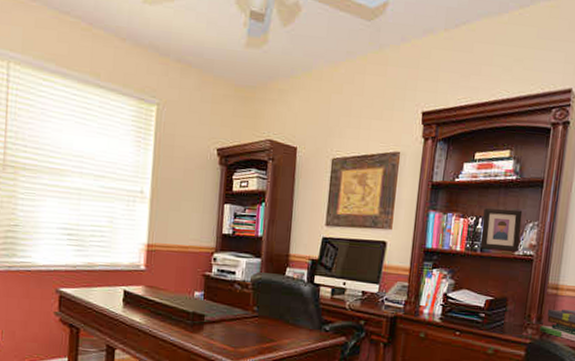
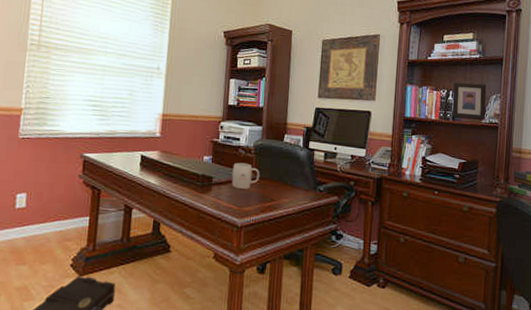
mug: none [226,298,258,329] -> present [231,162,260,189]

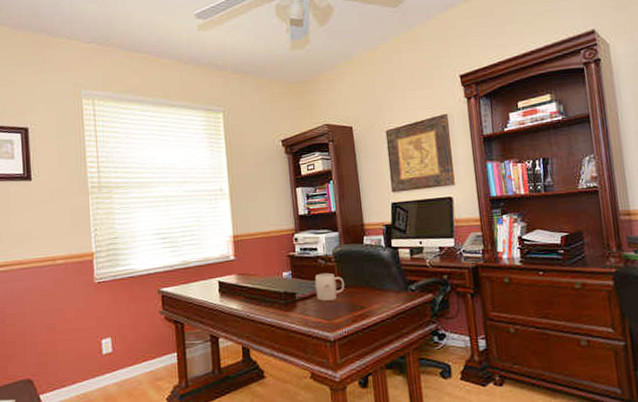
picture frame: present [452,82,487,120] -> none [538,146,582,189]

